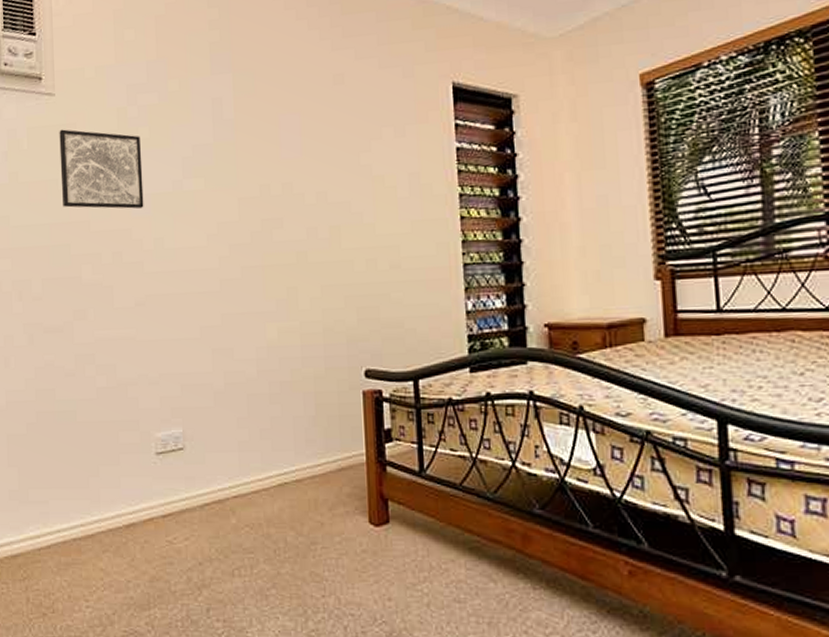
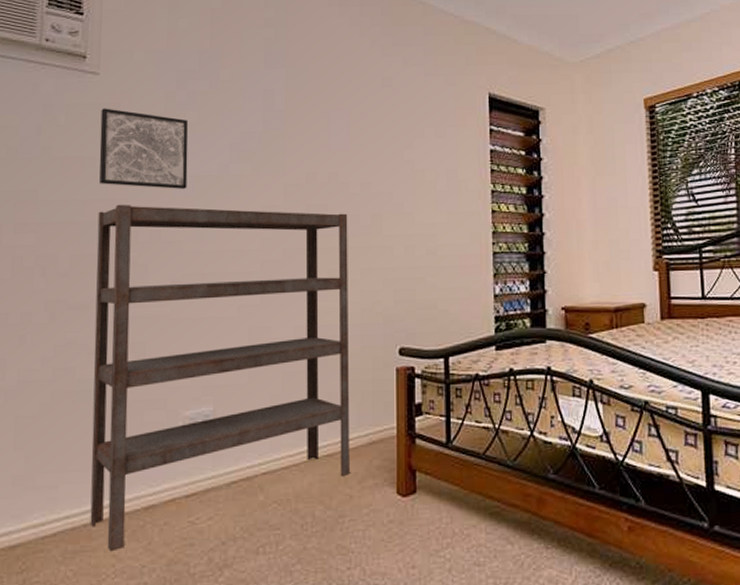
shelving unit: none [64,226,320,566] -> present [90,204,350,552]

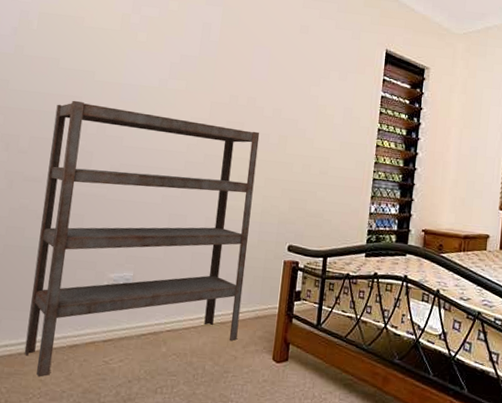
wall art: present [99,108,189,189] -> none [60,20,138,95]

